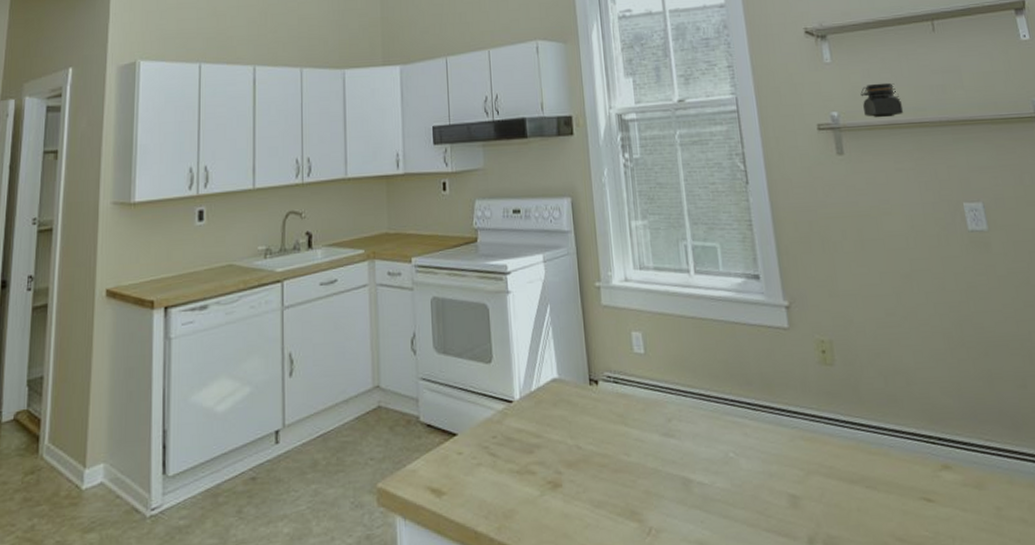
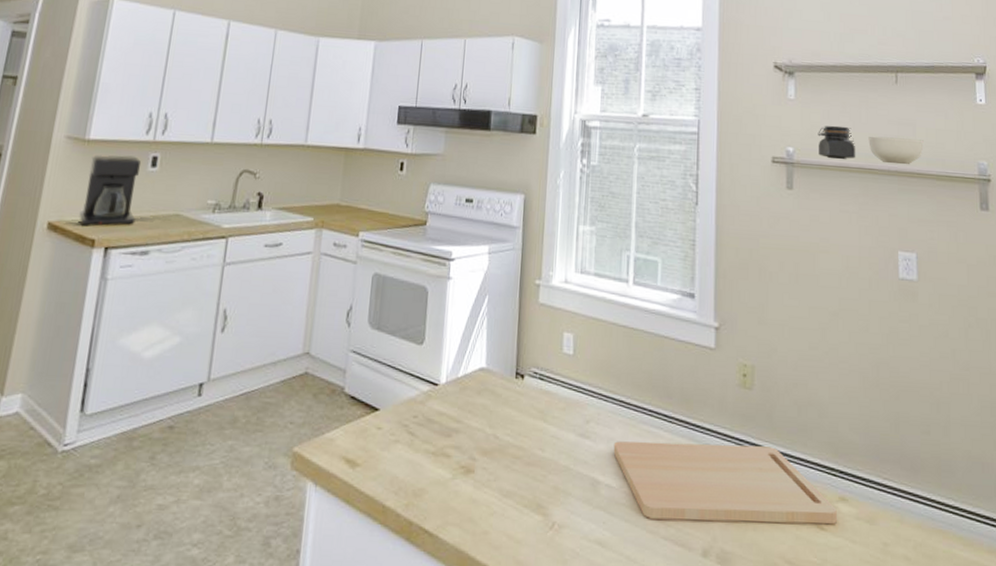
coffee maker: none [135,213,191,289] -> present [79,154,142,227]
cutting board: none [699,422,944,512] -> present [613,441,837,525]
bowl: none [913,85,973,115] -> present [868,136,924,165]

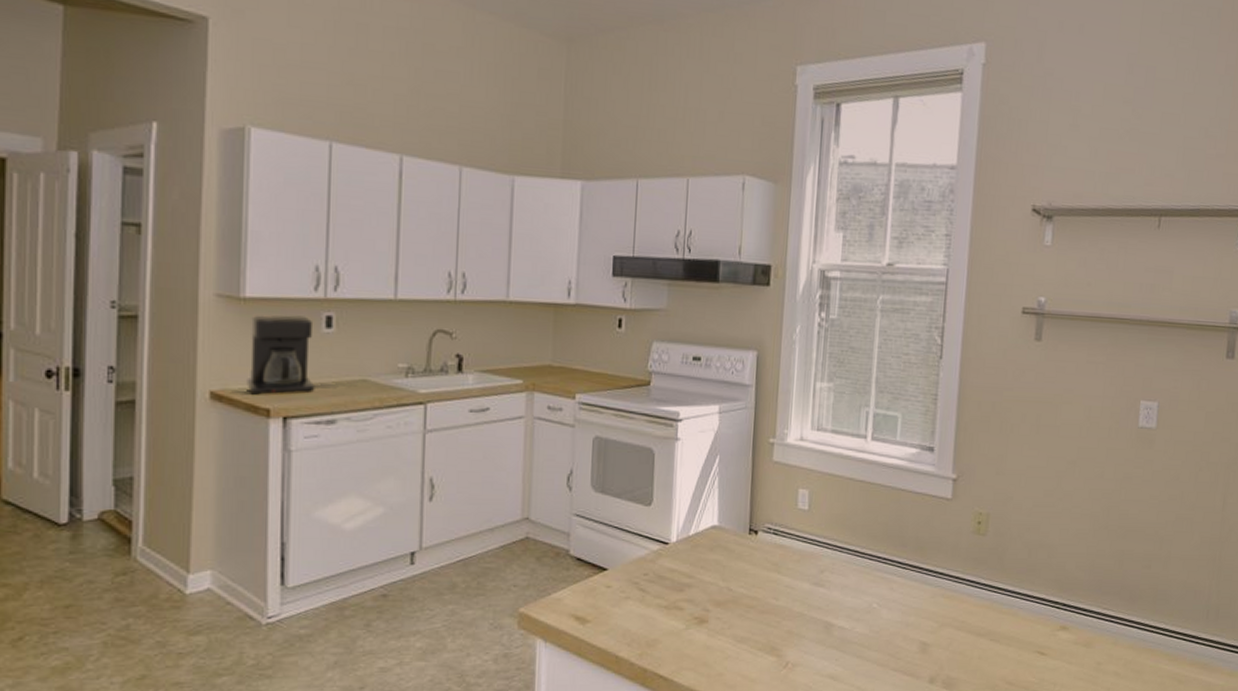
cutting board: present [613,441,837,525] -> none [847,586,1057,654]
jar: present [818,125,856,160] -> none [1071,273,1110,310]
bowl: present [868,136,924,165] -> none [1123,284,1179,314]

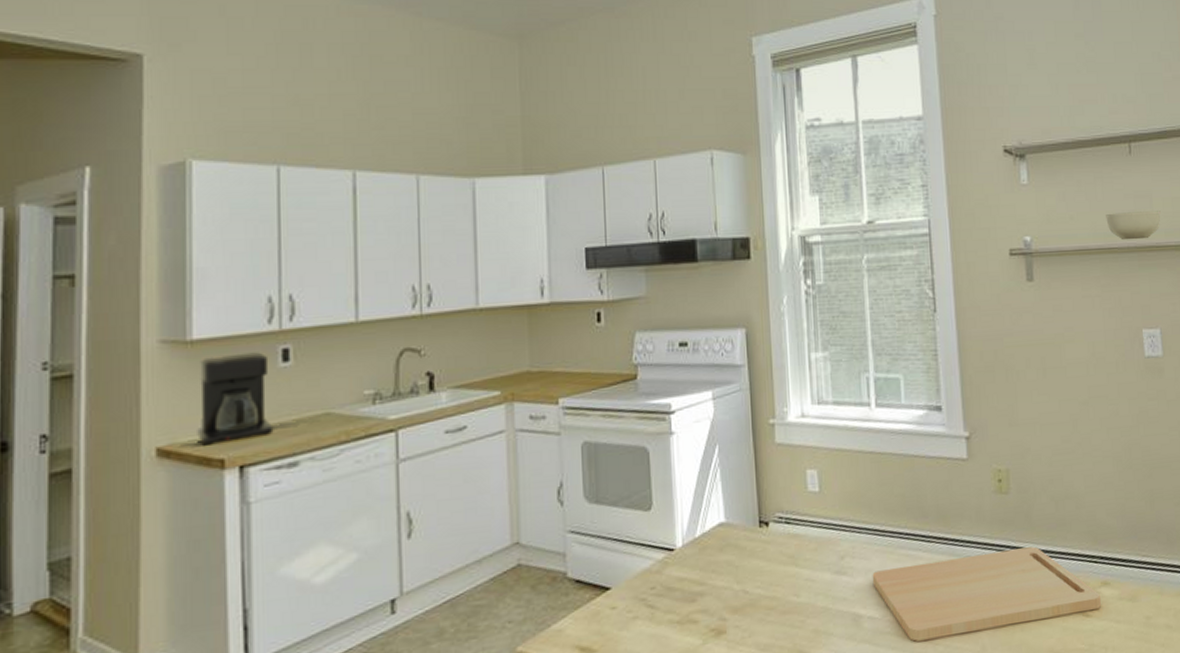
cutting board: none [847,586,1057,654] -> present [872,546,1101,642]
bowl: none [1123,284,1179,314] -> present [1106,211,1161,241]

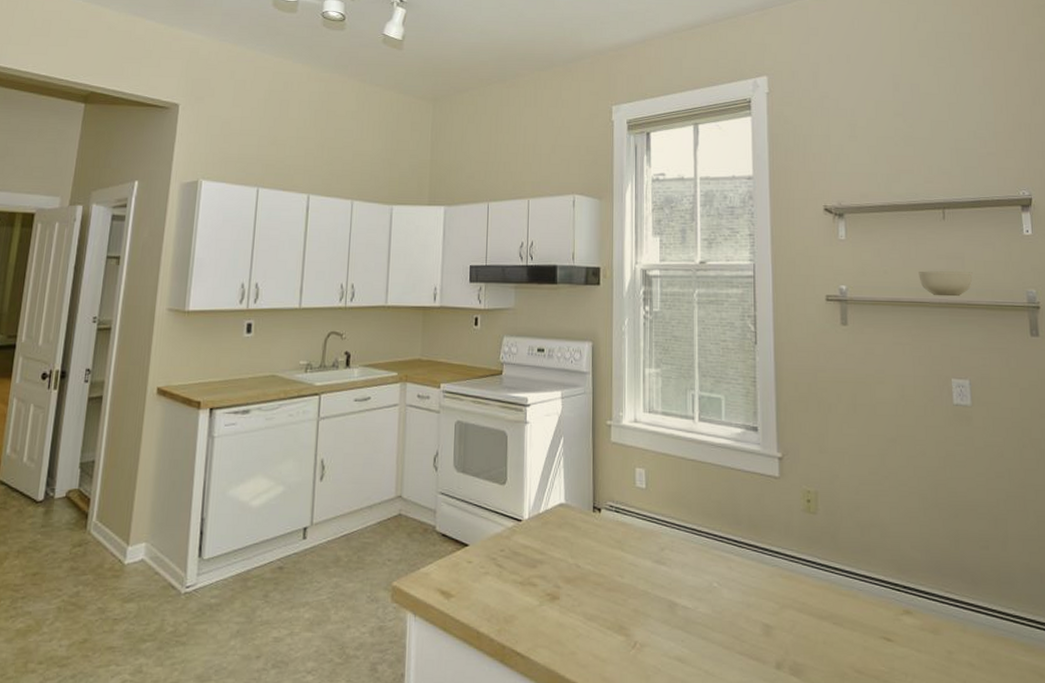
coffee maker: present [197,352,274,446] -> none [184,323,238,390]
cutting board: present [872,546,1101,642] -> none [688,565,902,637]

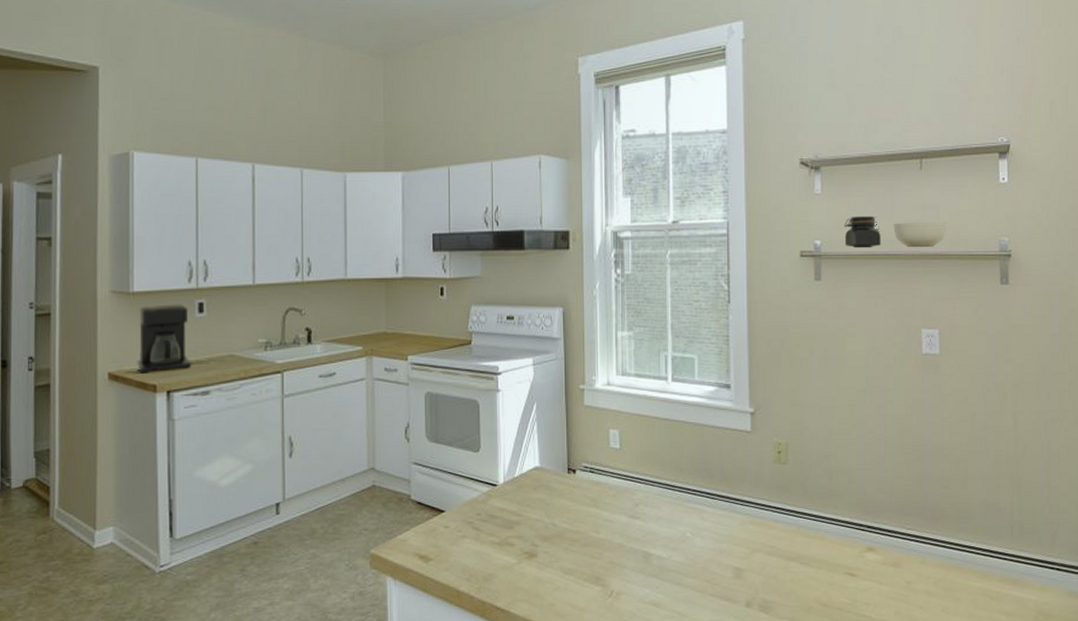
coffee maker: none [184,323,238,390] -> present [137,304,192,374]
jar: none [869,262,908,295] -> present [844,216,882,249]

